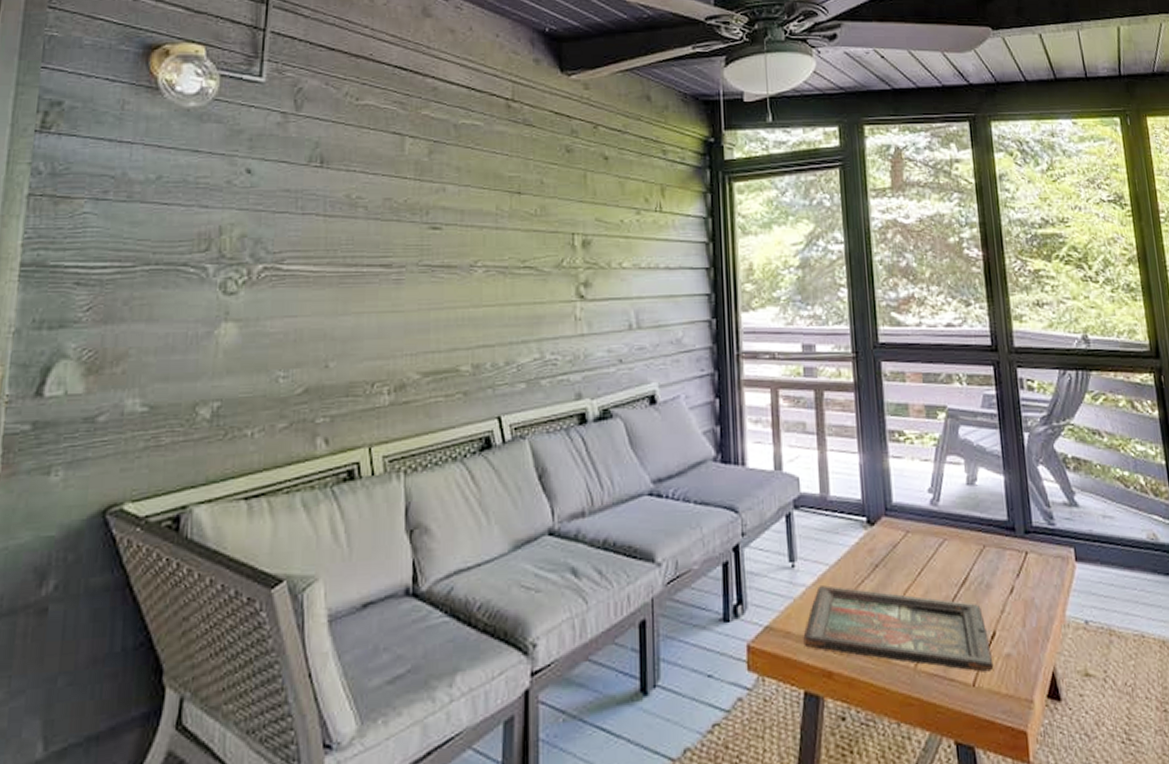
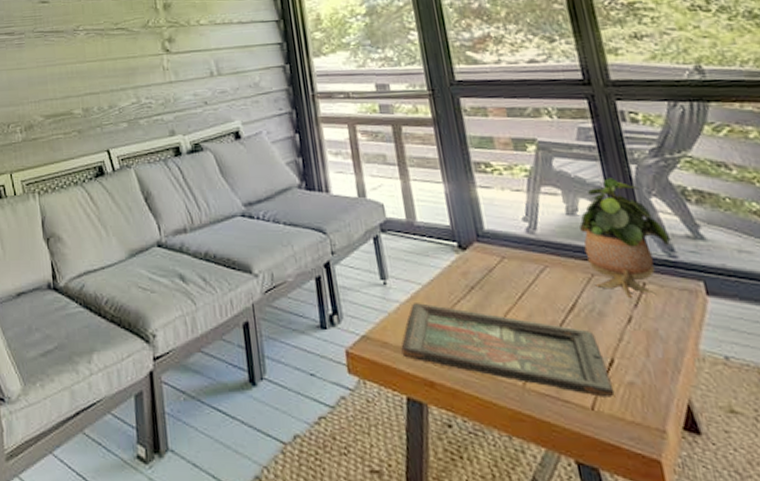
potted plant: none [977,446,1051,569] -> present [579,178,671,299]

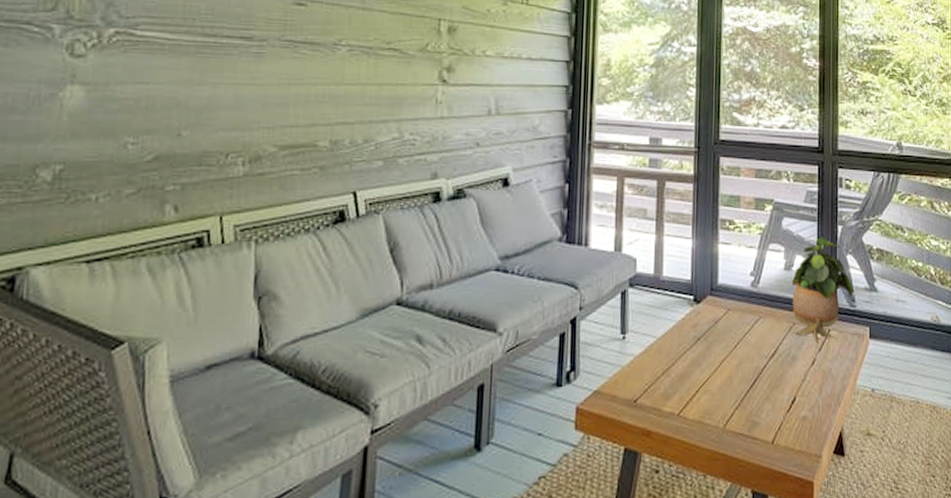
decorative tray: present [401,303,615,397] -> none [627,355,791,432]

